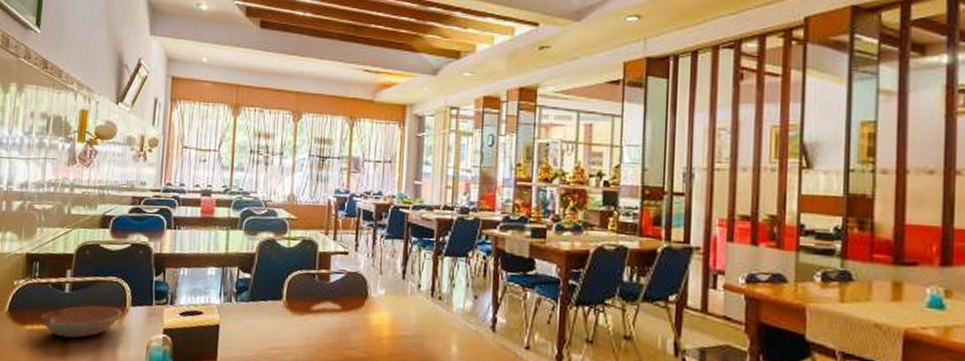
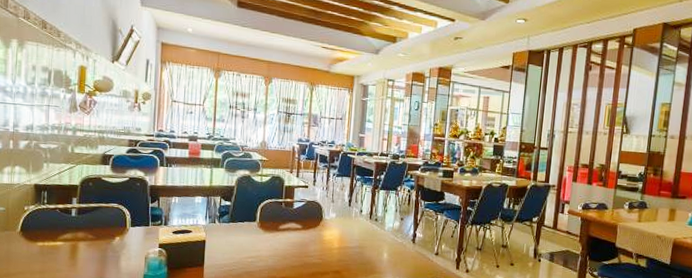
bowl: present [41,305,122,338] -> none [51,226,123,252]

